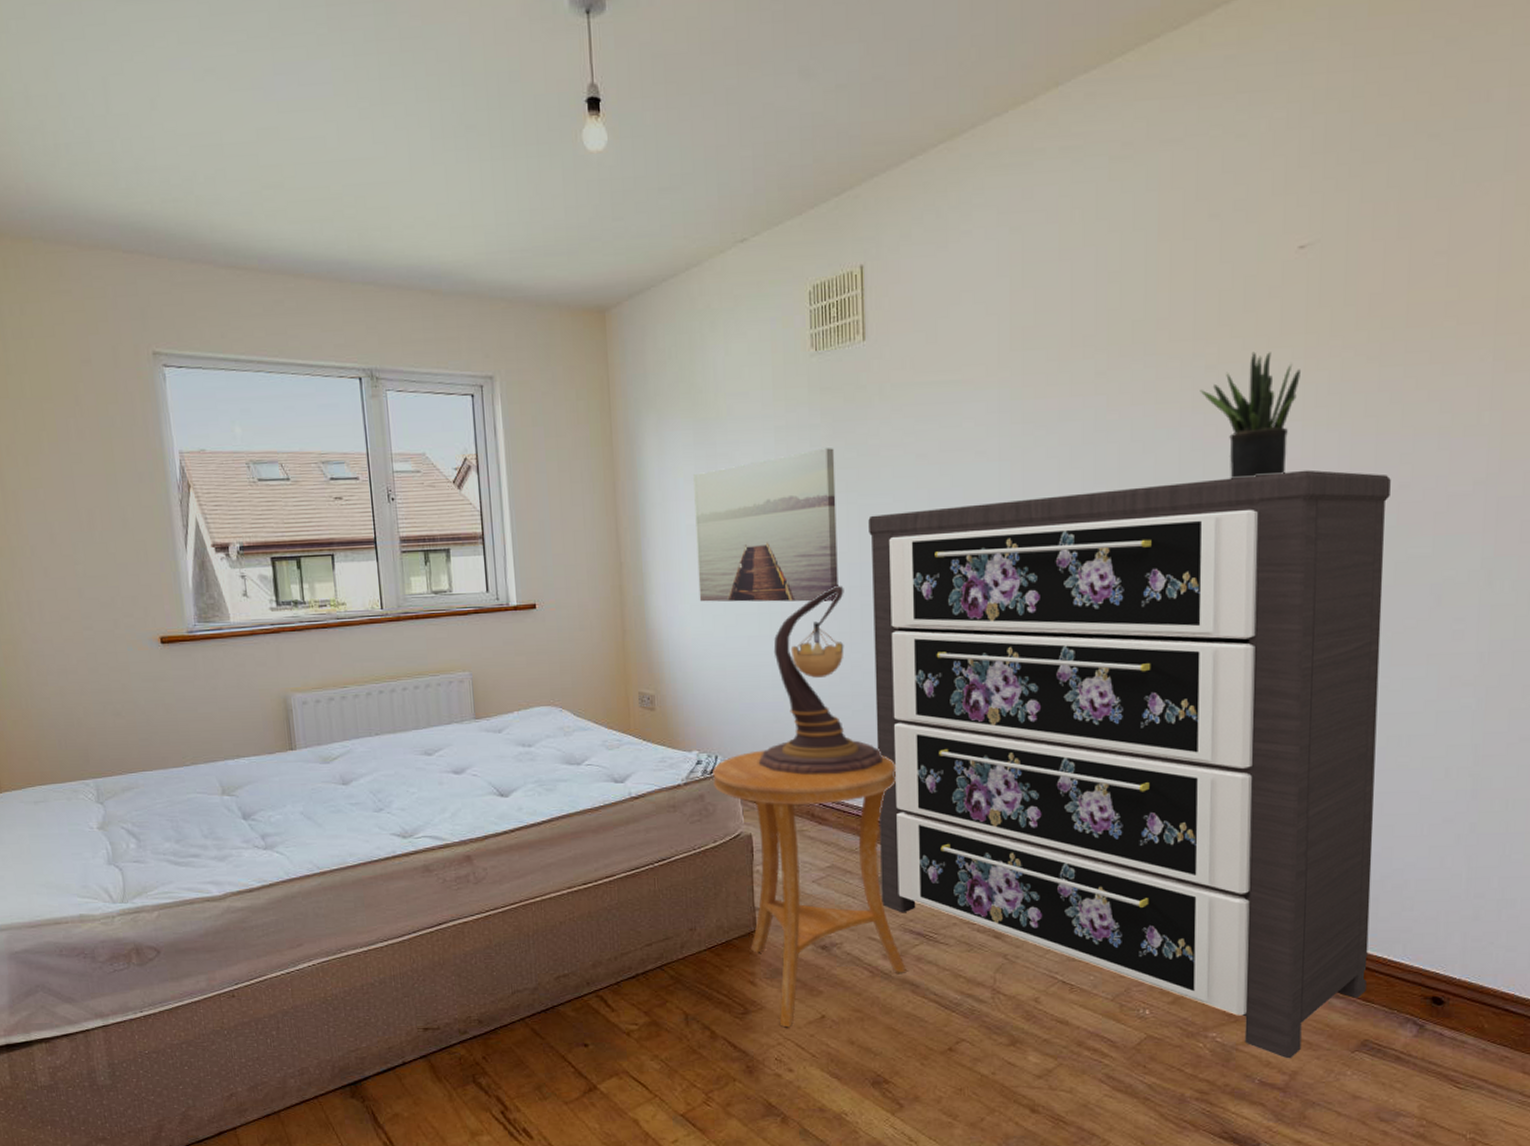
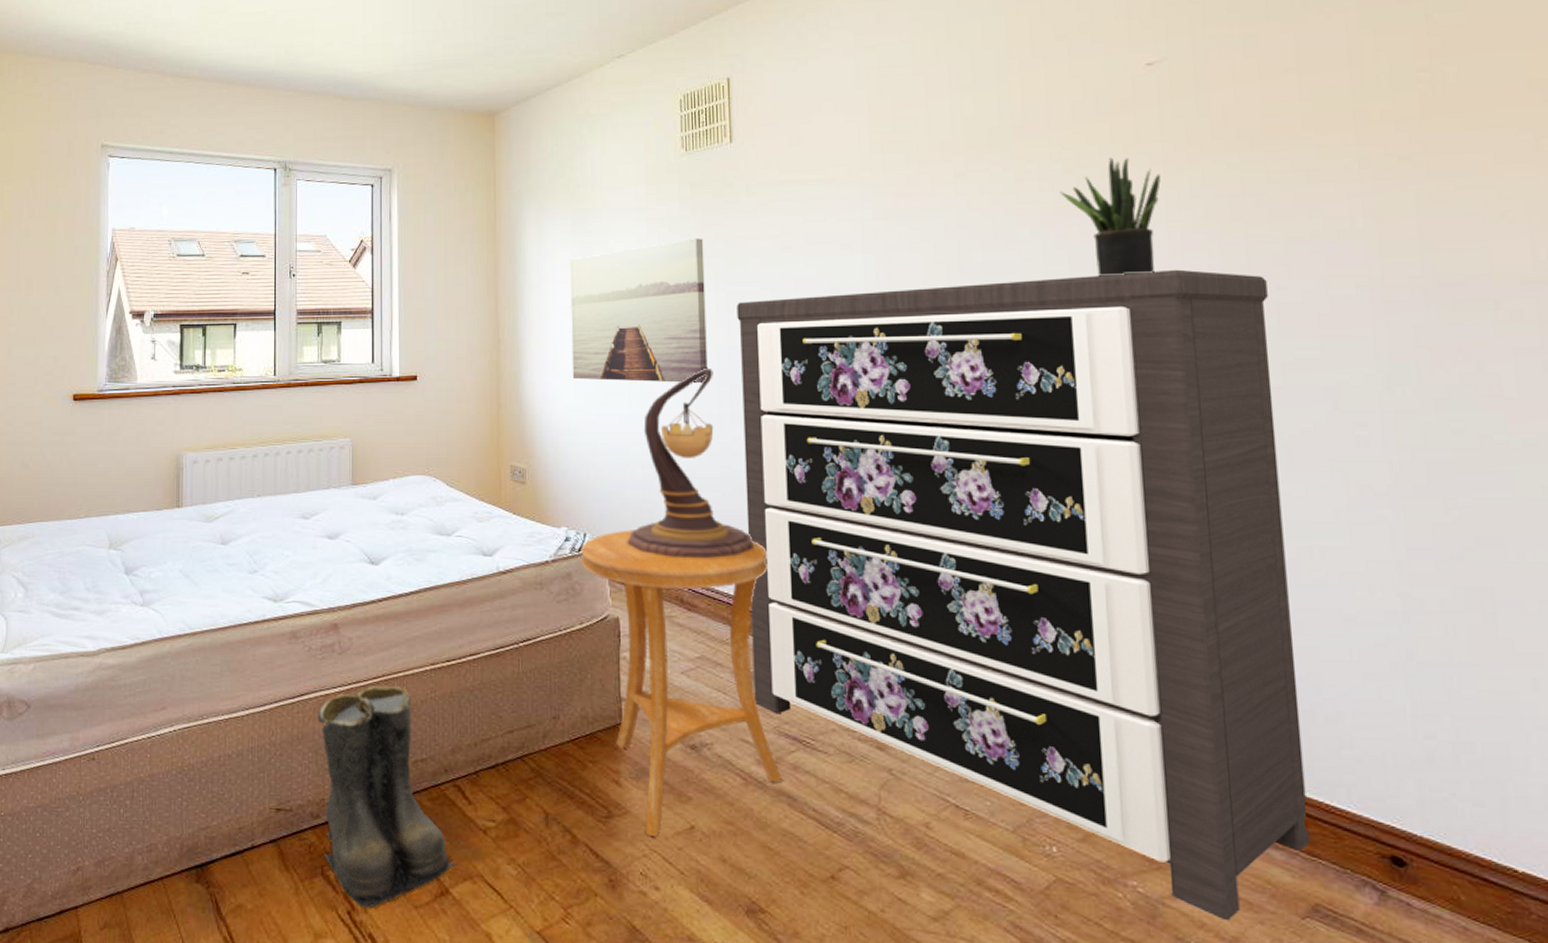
boots: none [456,911,603,1108] -> present [317,686,456,908]

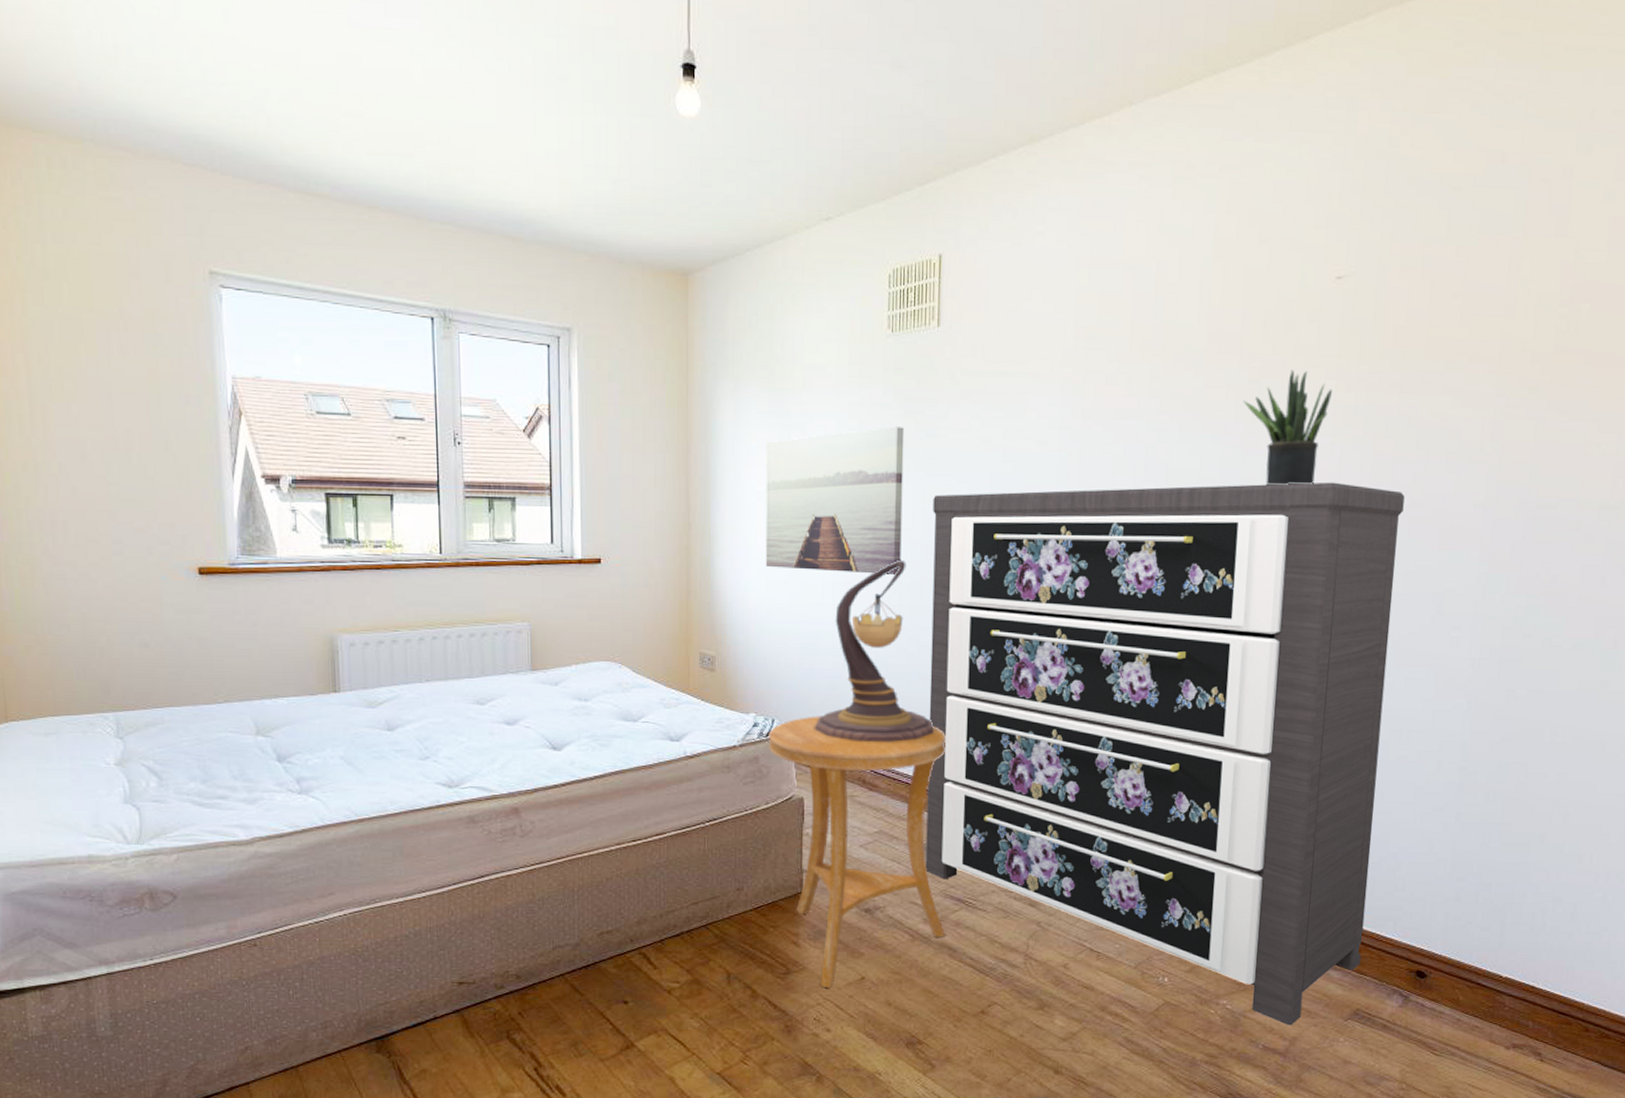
boots: present [317,686,456,908] -> none [498,866,642,1064]

